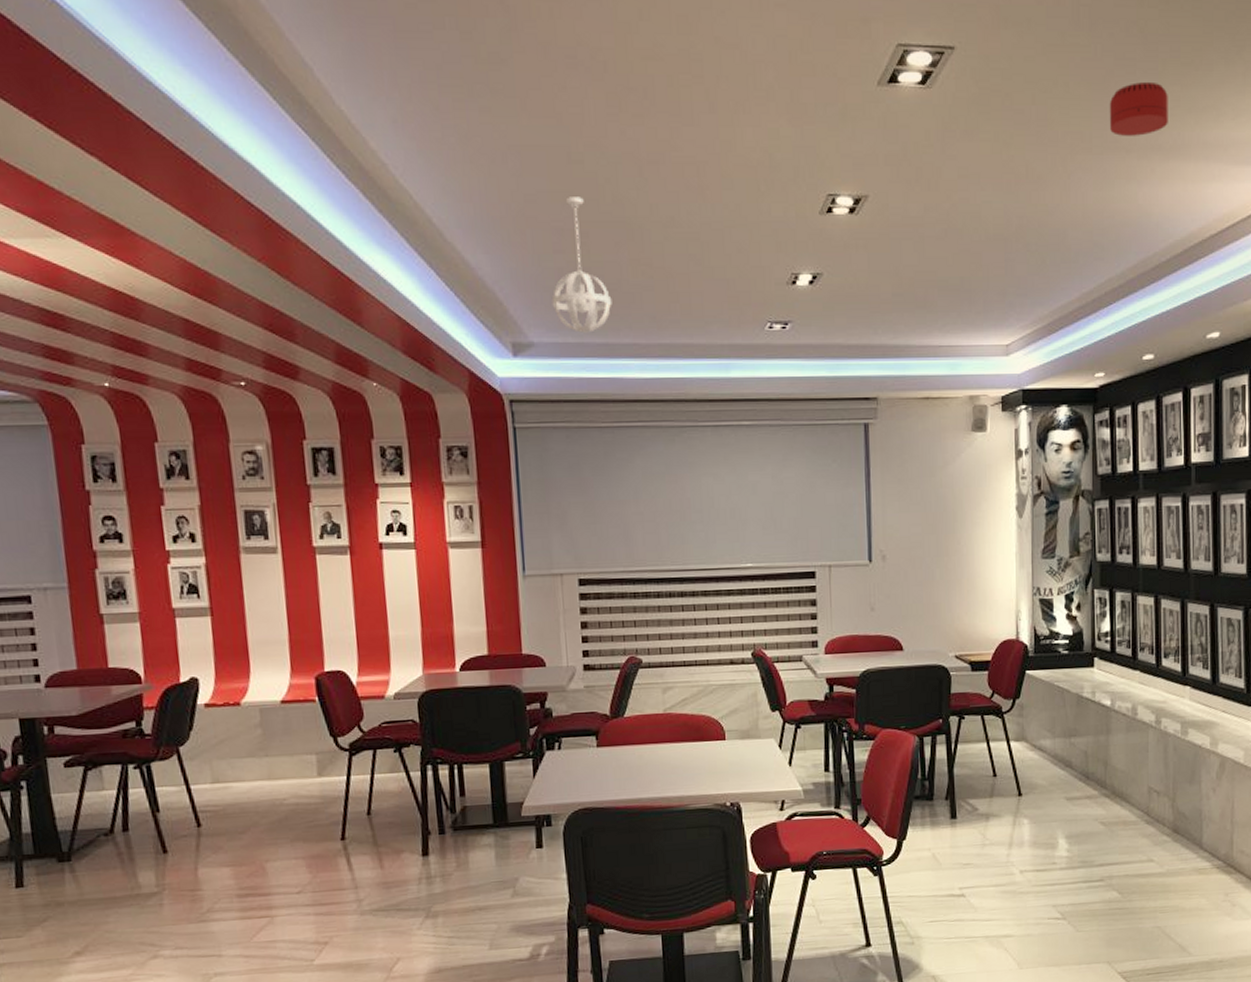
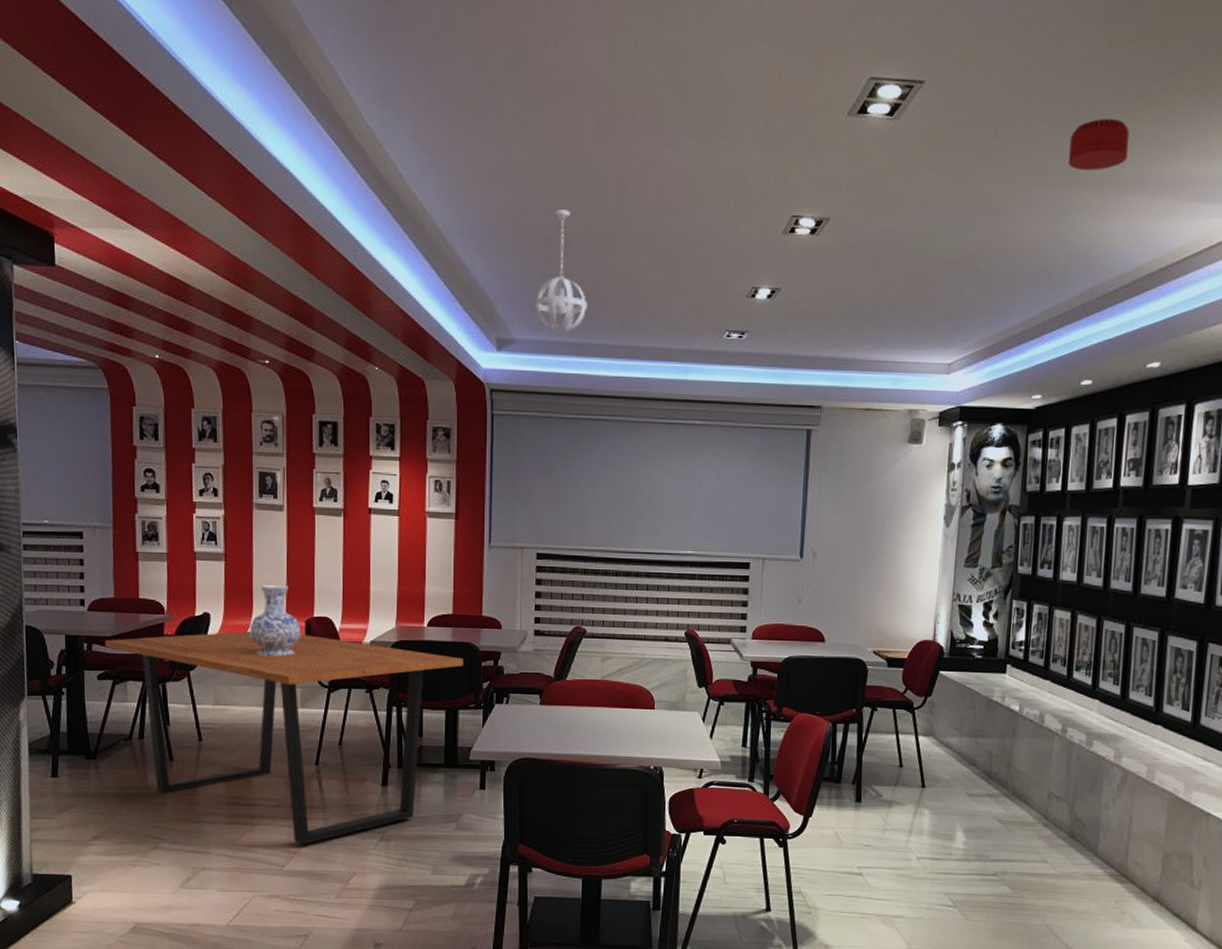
dining table: none [70,692,506,934] -> present [105,631,464,845]
vase: none [248,638,311,721] -> present [249,585,301,656]

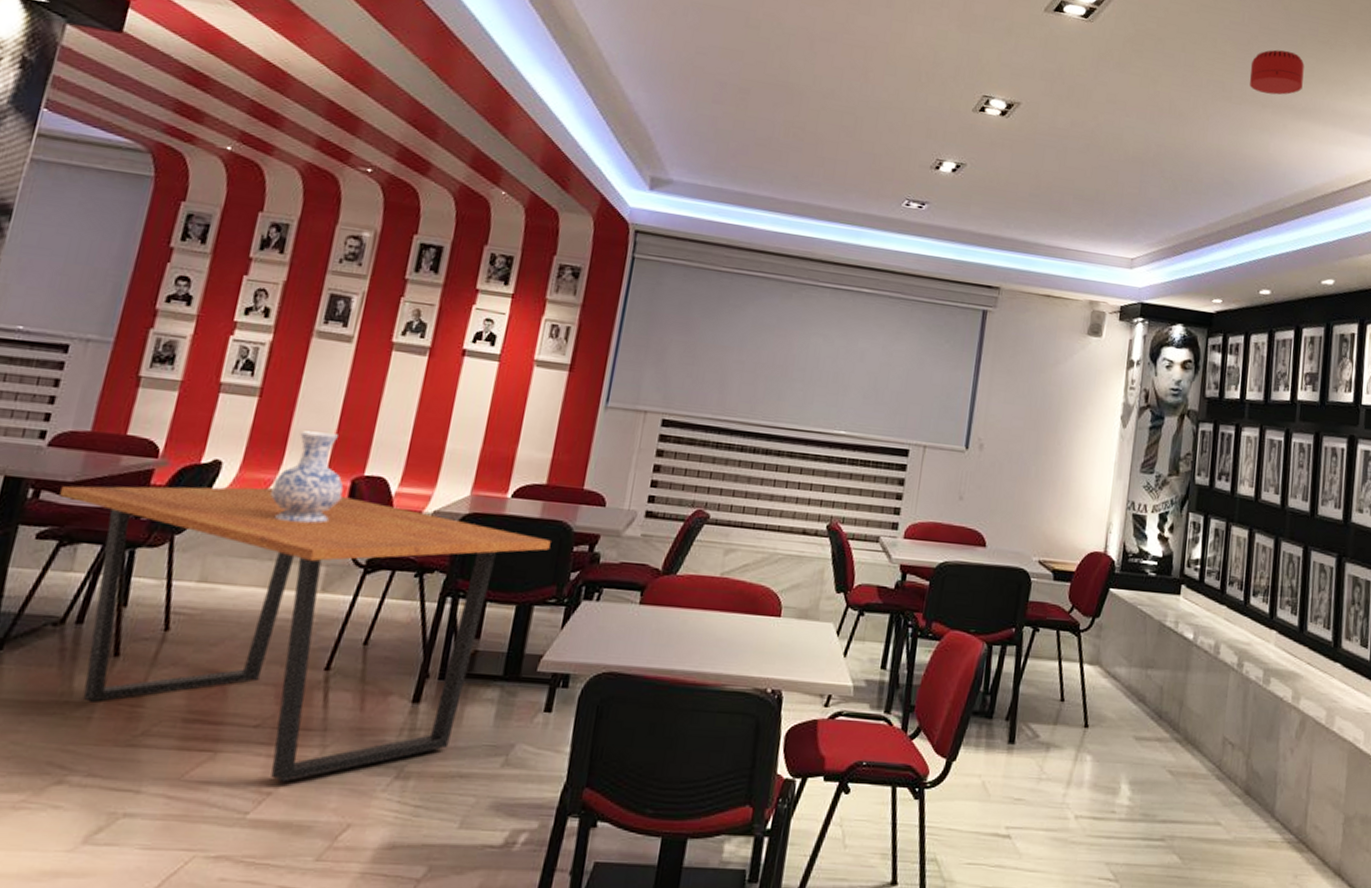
pendant light: present [534,209,588,333] -> none [699,55,759,180]

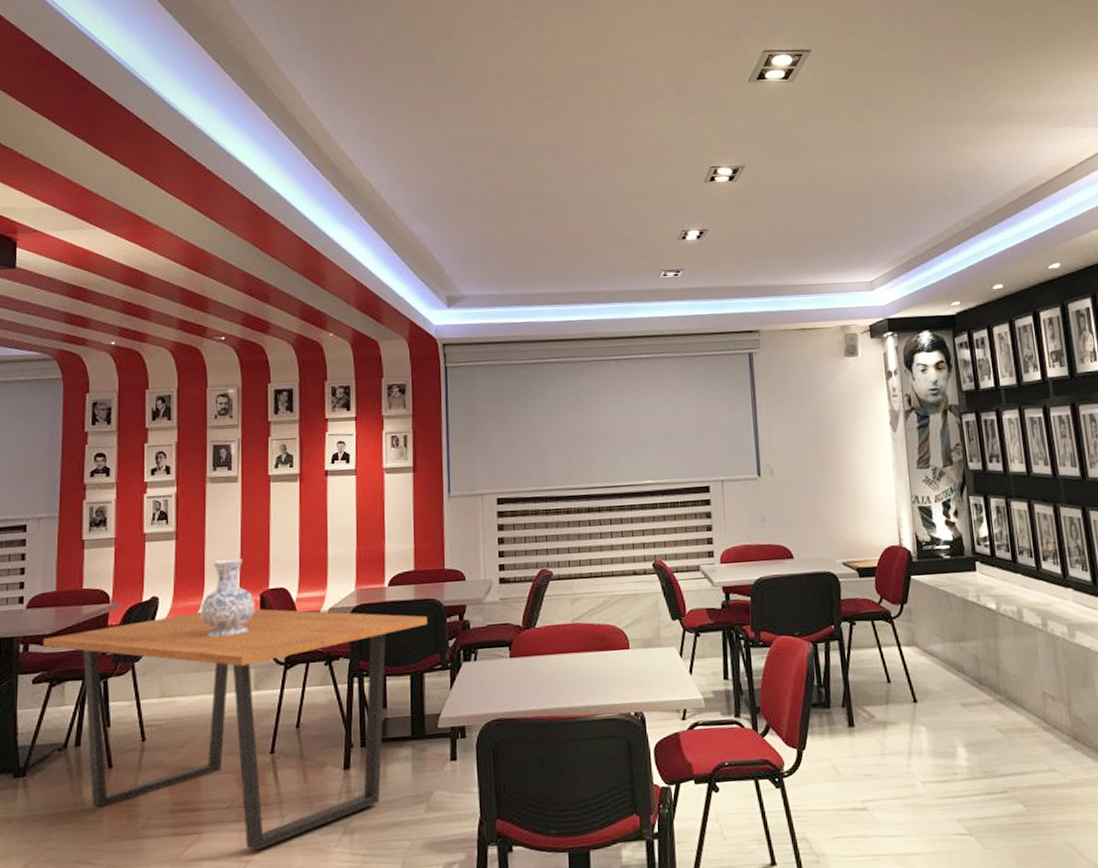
smoke detector: present [1249,49,1304,95] -> none [942,66,994,109]

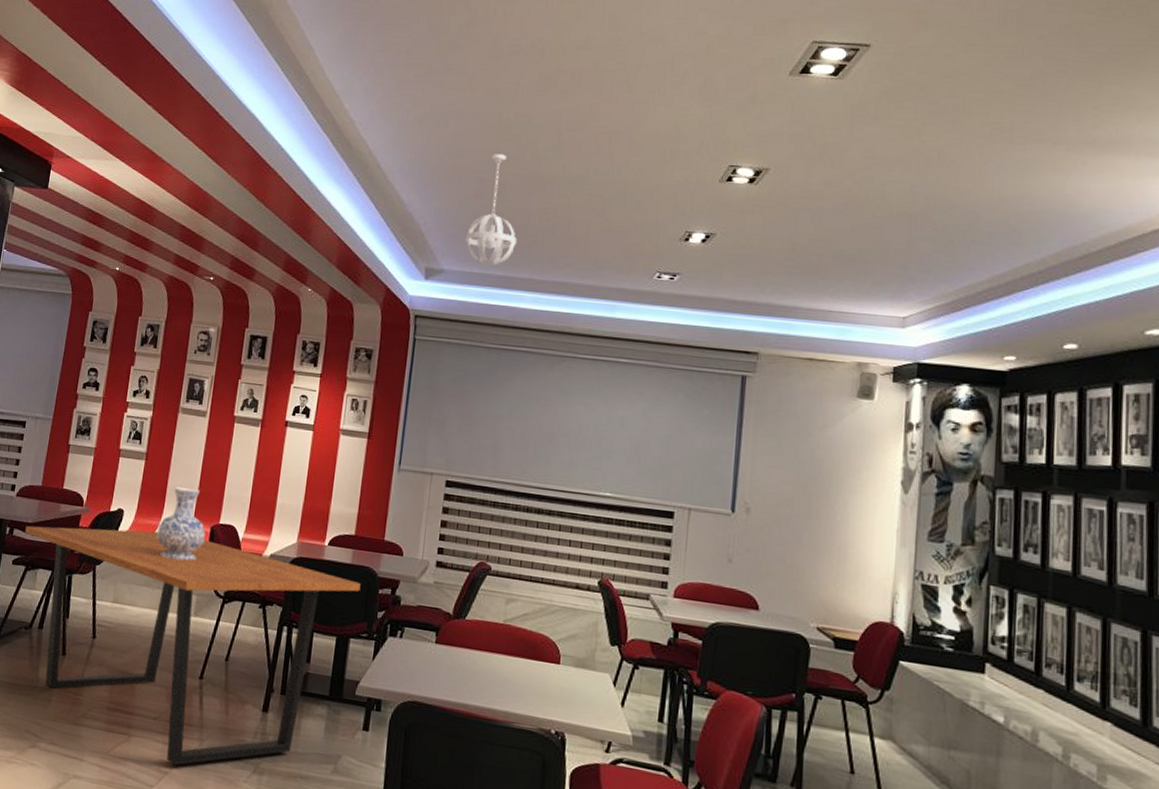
pendant light: none [481,178,531,286] -> present [465,154,517,266]

